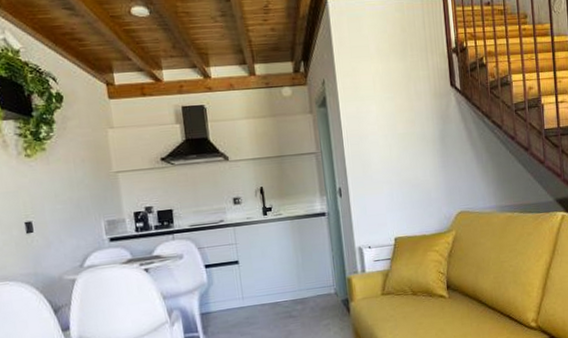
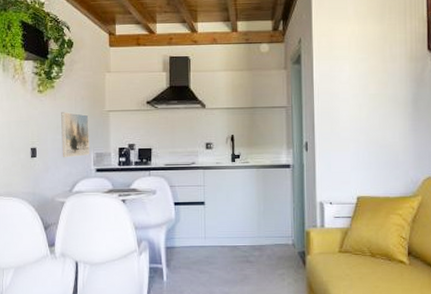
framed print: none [58,176,100,230] -> present [61,111,90,158]

